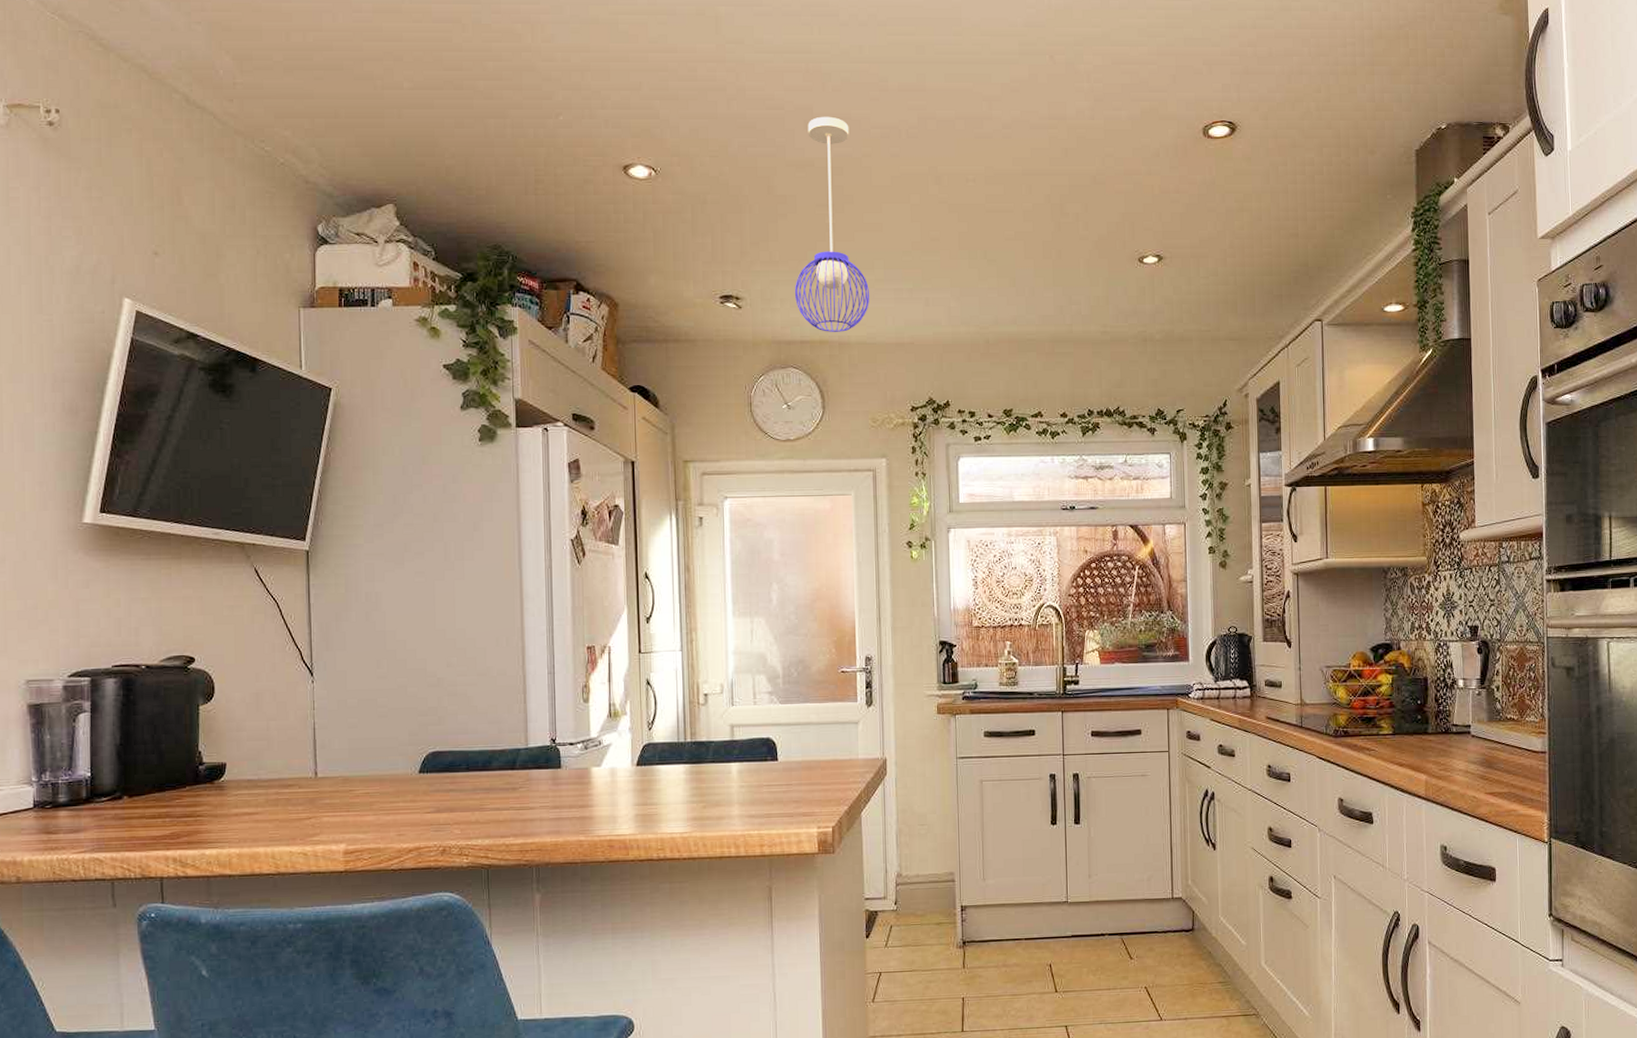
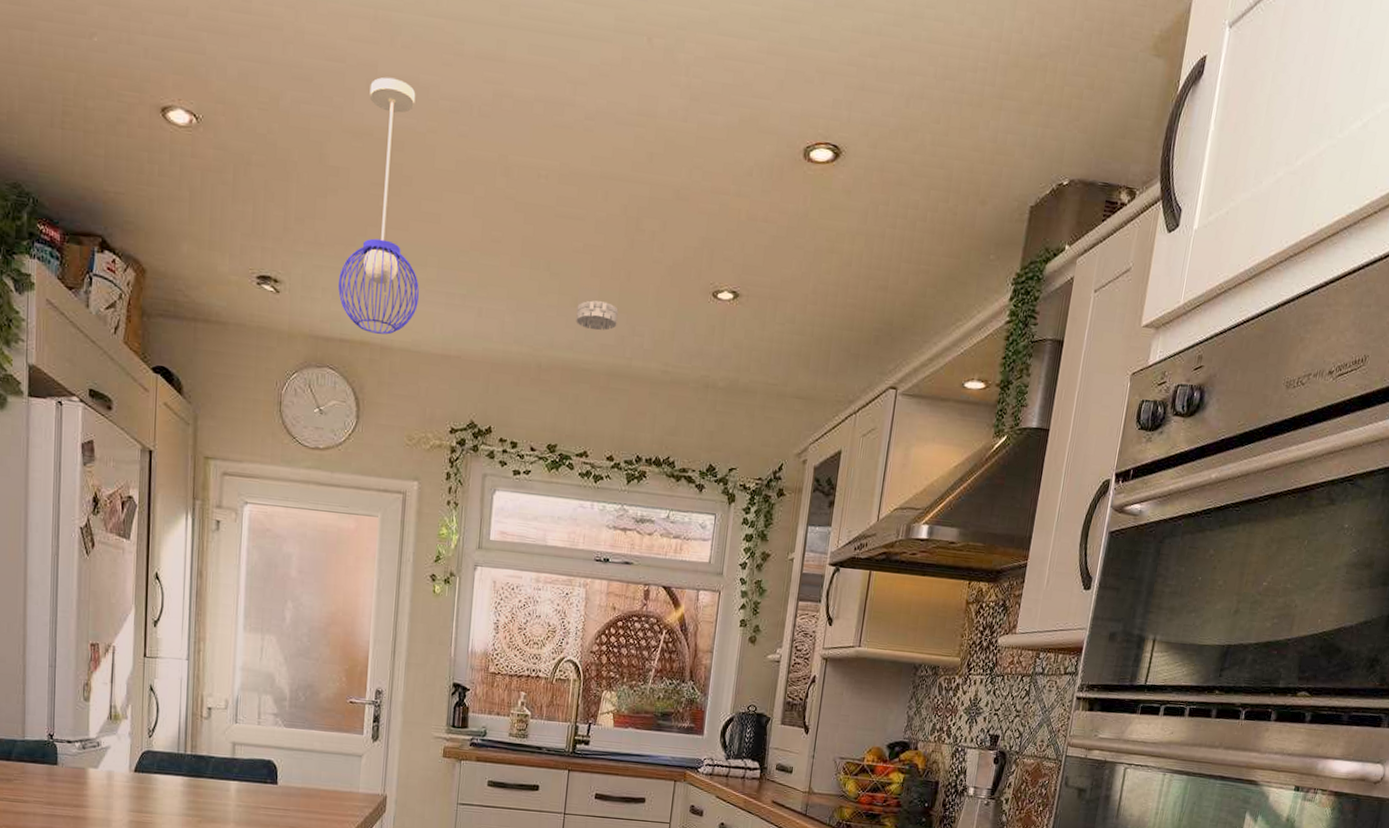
smoke detector: none [1016,278,1054,305] -> present [576,300,619,331]

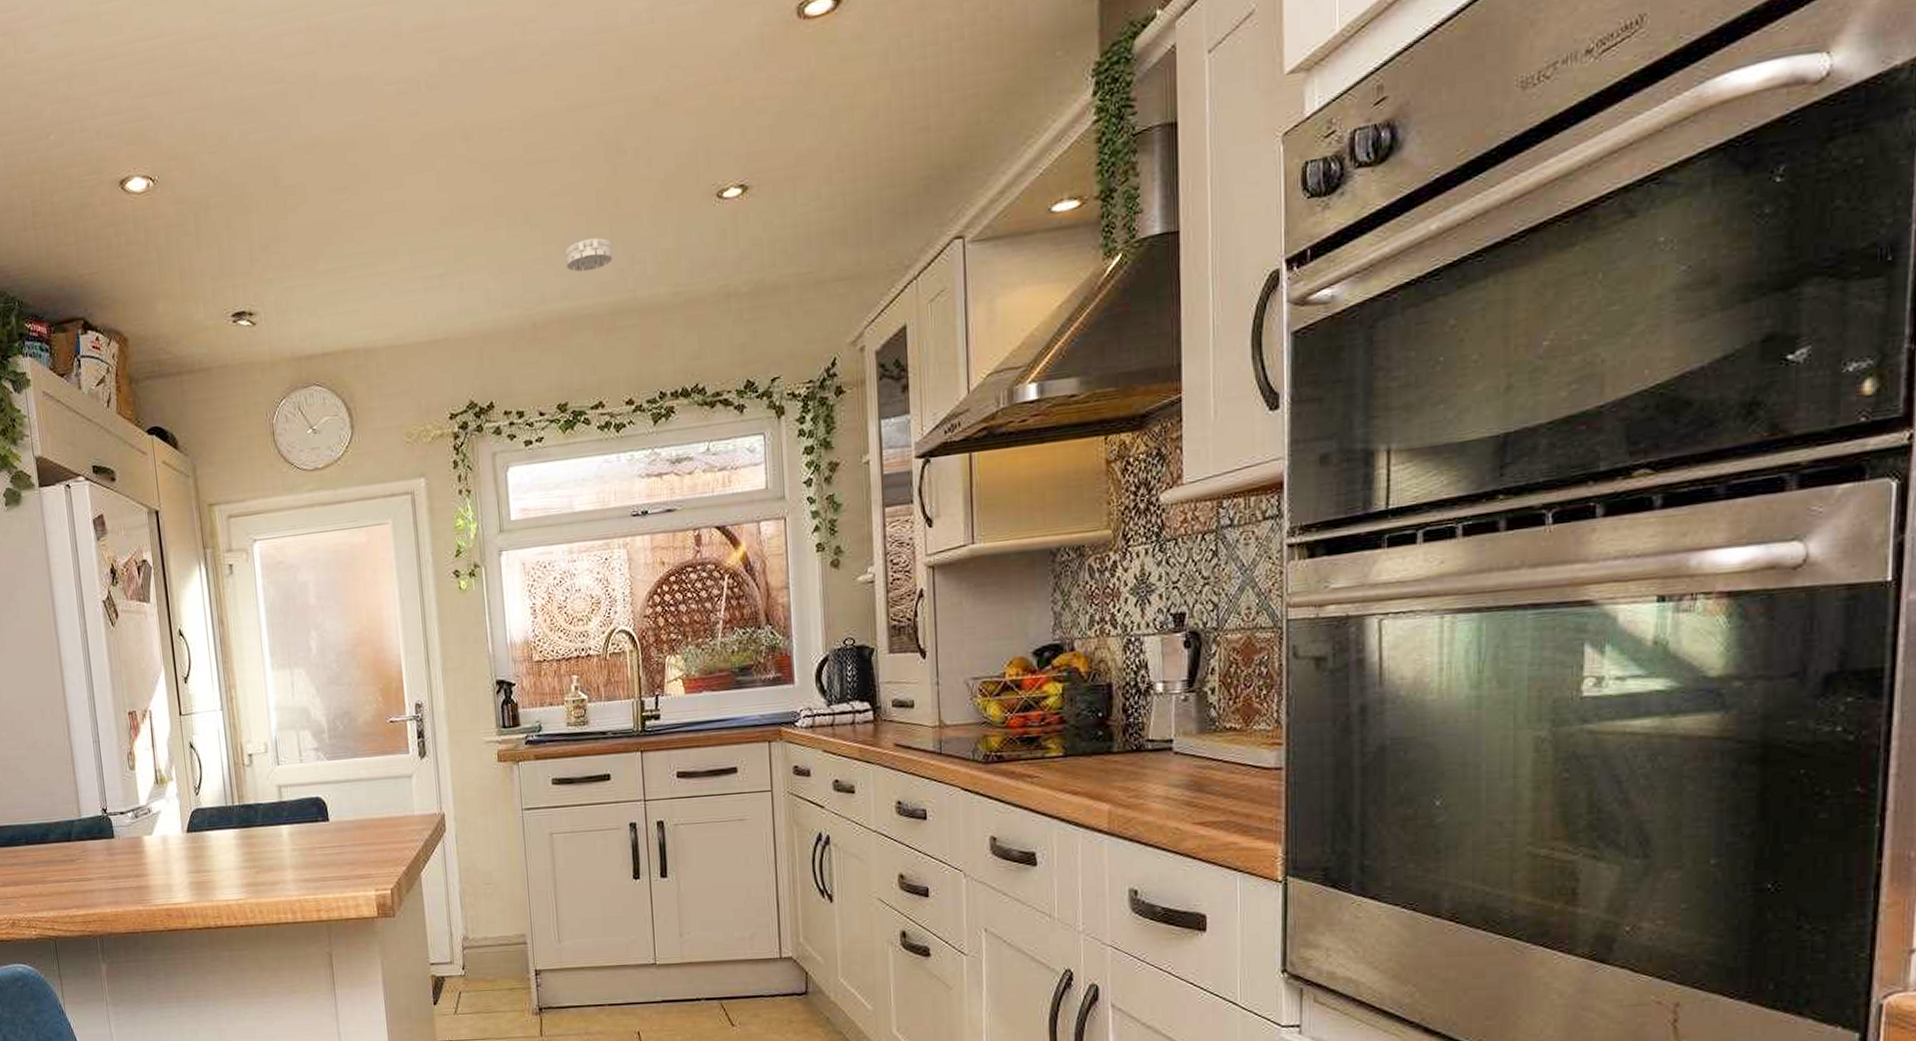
pendant light: present [338,77,419,335] -> none [312,80,396,340]

